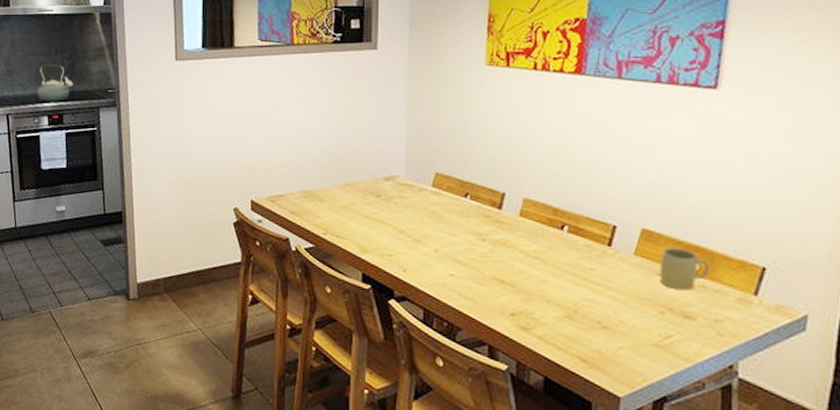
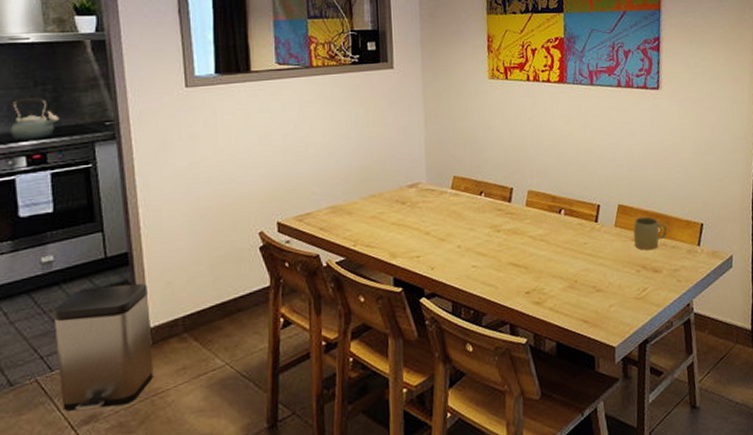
pedal bin: none [64,239,139,348] -> present [53,283,153,411]

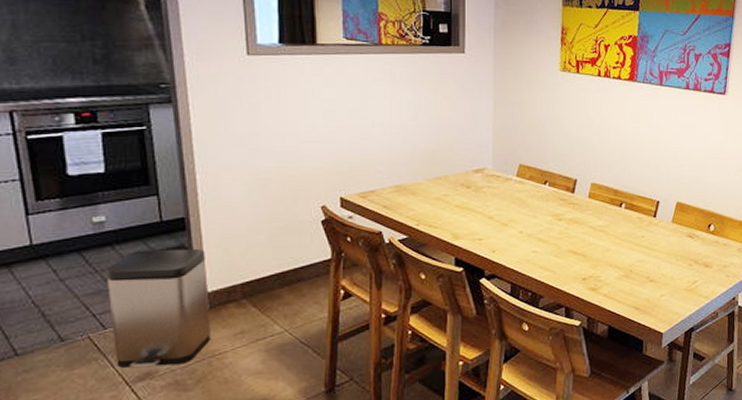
kettle: present [9,98,60,141] -> none [55,53,111,97]
mug: present [633,216,667,250] -> none [689,215,721,246]

